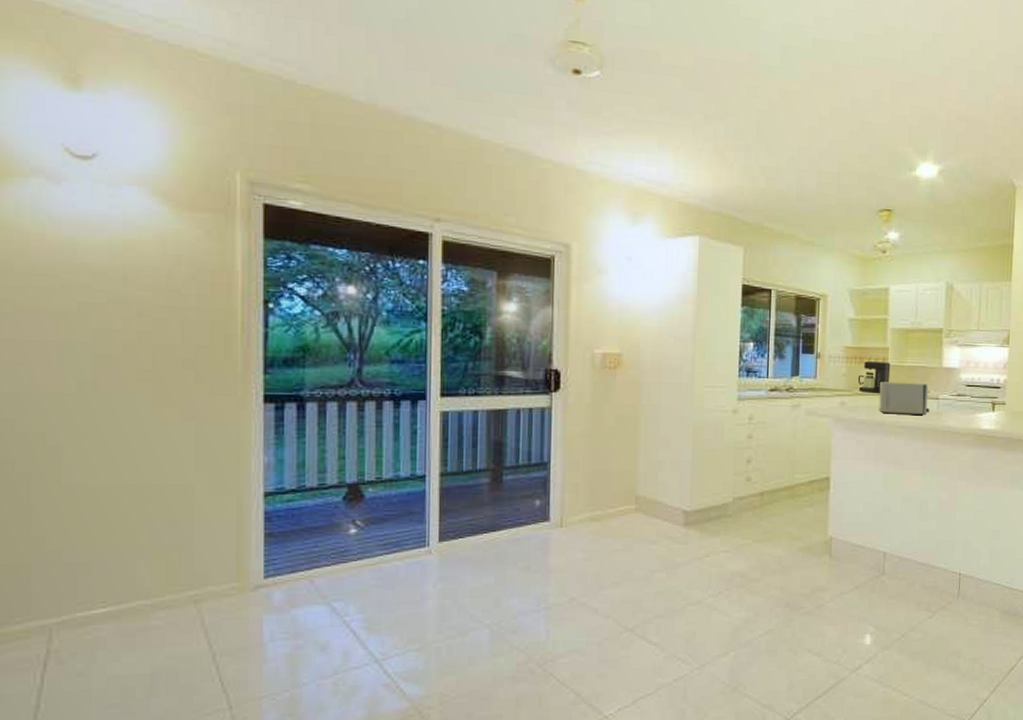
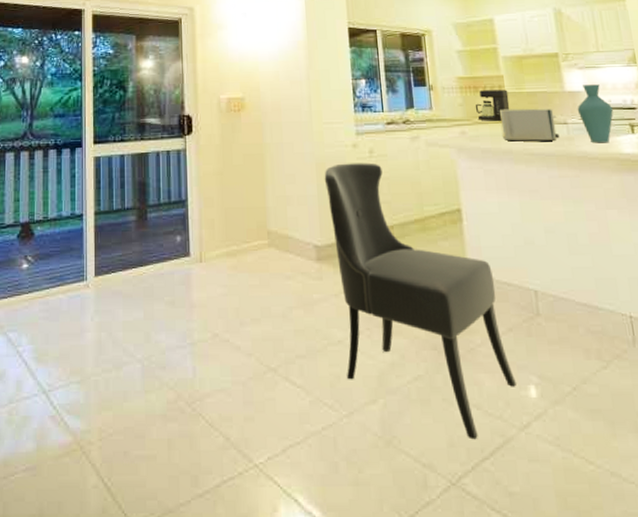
dining chair: none [700,429,855,682] -> present [324,162,516,440]
vase: none [949,362,981,419] -> present [577,84,614,143]

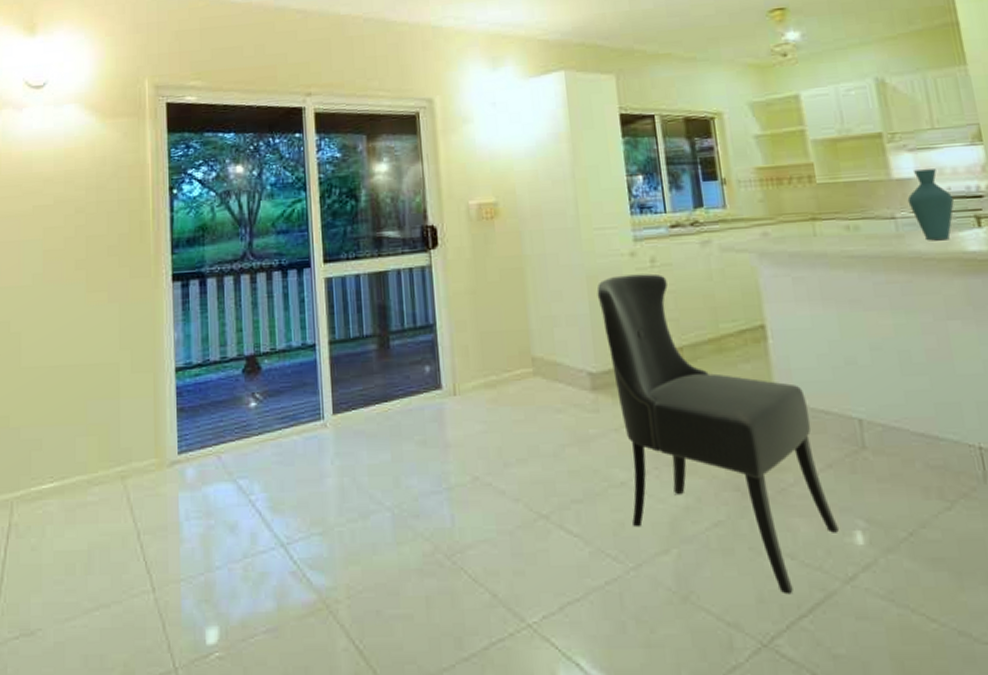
coffee maker: present [475,90,510,121] -> none [779,180,823,219]
toaster: present [500,108,560,142] -> none [810,200,886,243]

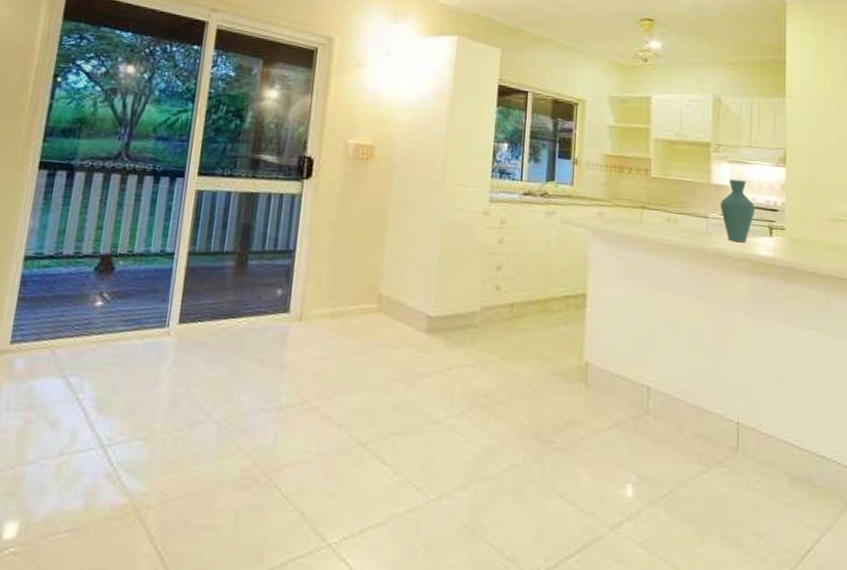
dining chair: present [596,273,839,594] -> none [441,230,614,535]

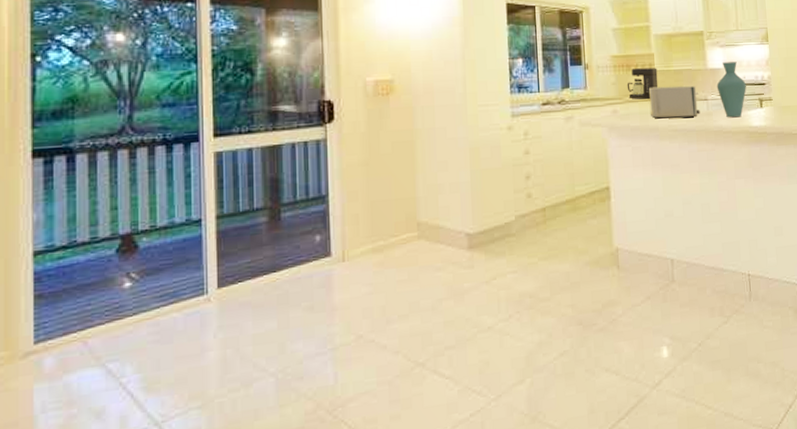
coffee maker: none [617,171,654,206] -> present [627,68,658,99]
toaster: none [640,194,699,235] -> present [649,85,700,119]

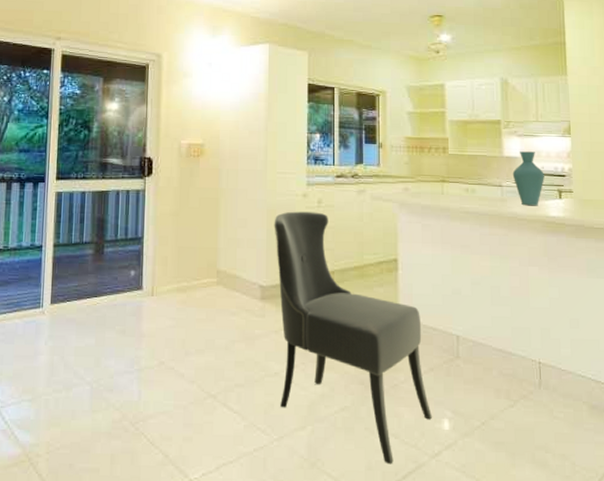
dining chair: none [478,145,651,403] -> present [274,211,432,465]
coffee maker: present [627,68,658,99] -> none [419,151,451,180]
toaster: present [649,85,700,119] -> none [441,169,494,202]

